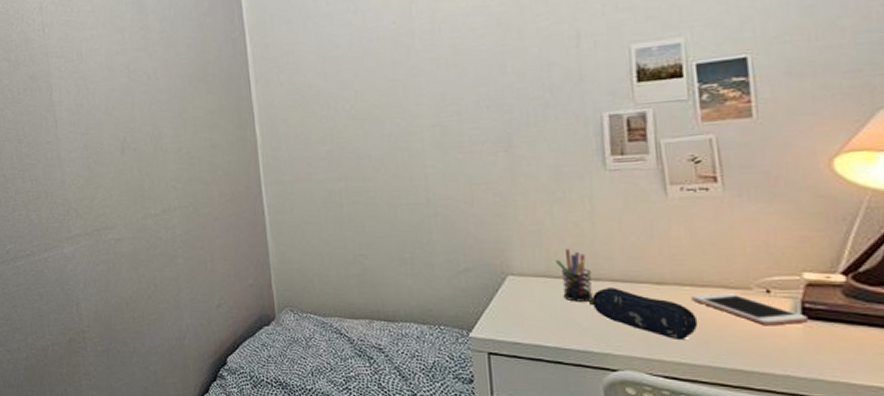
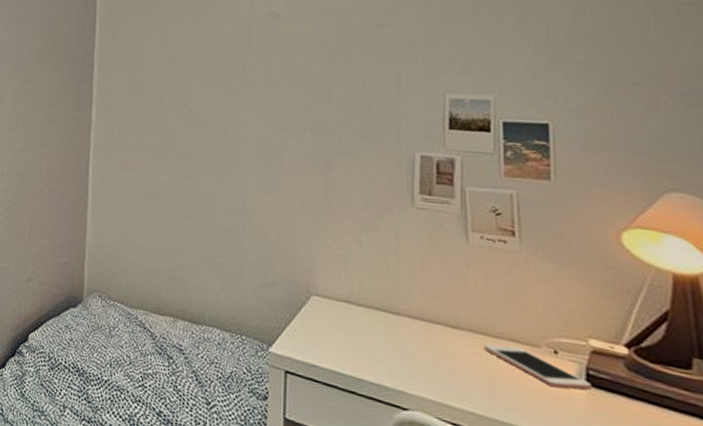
pen holder: present [555,248,593,302] -> none [358,277,392,335]
pencil case: present [589,288,698,341] -> none [387,323,488,389]

